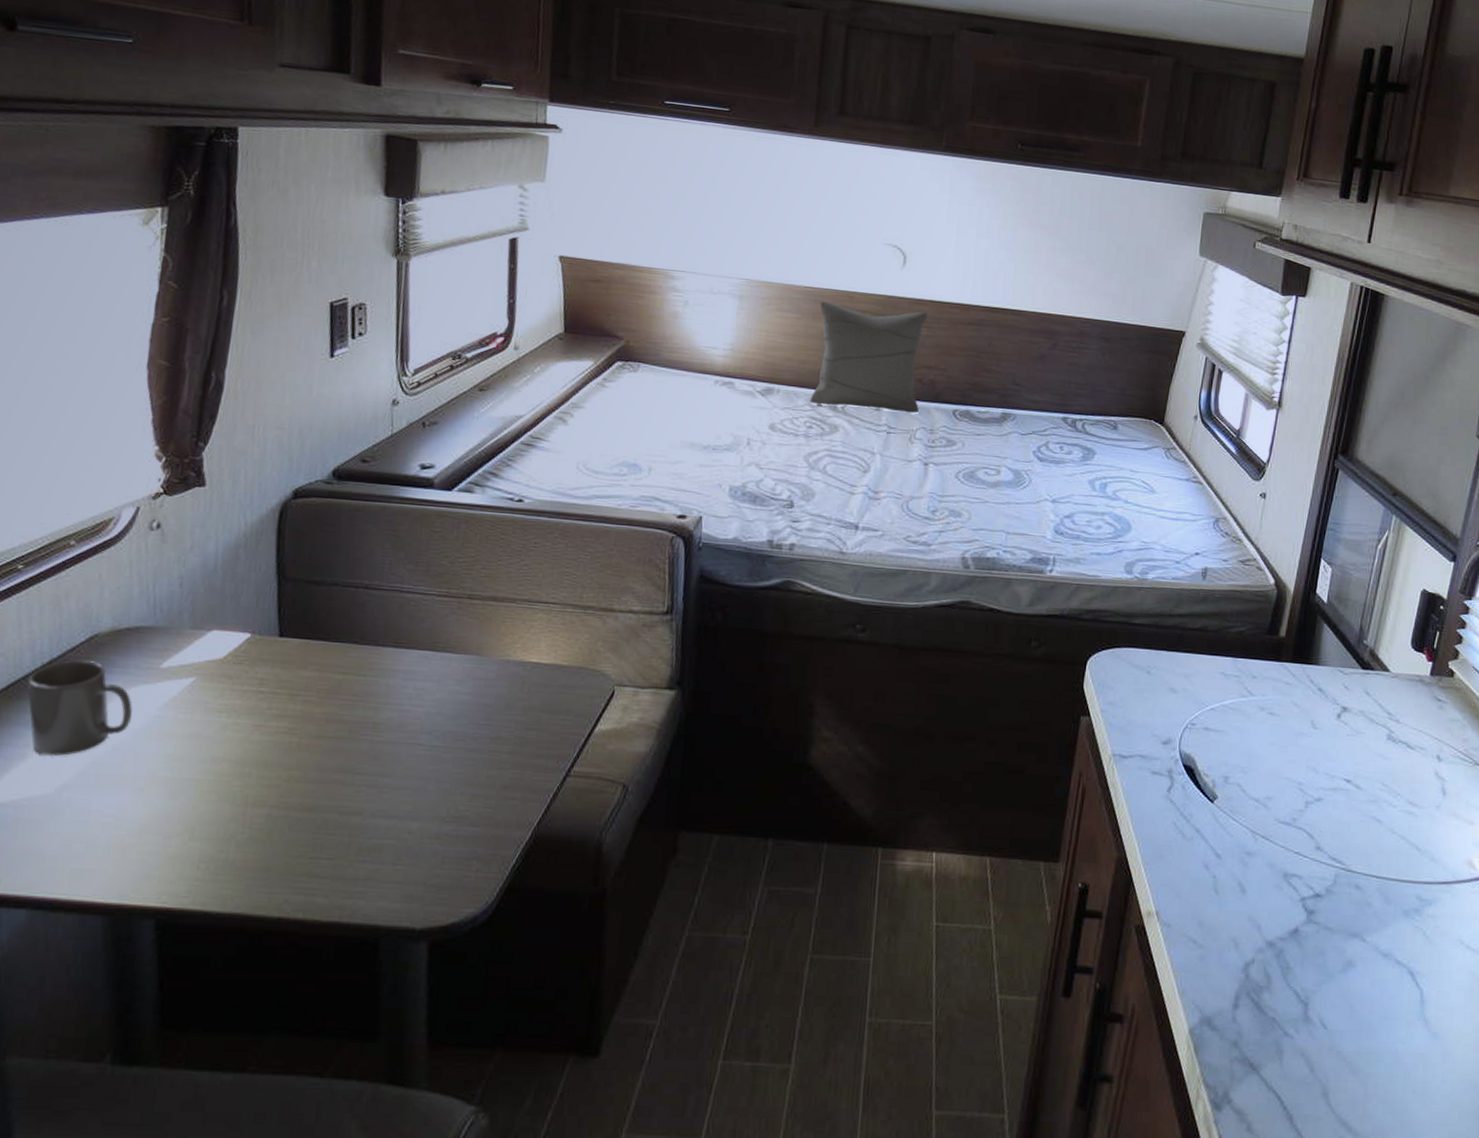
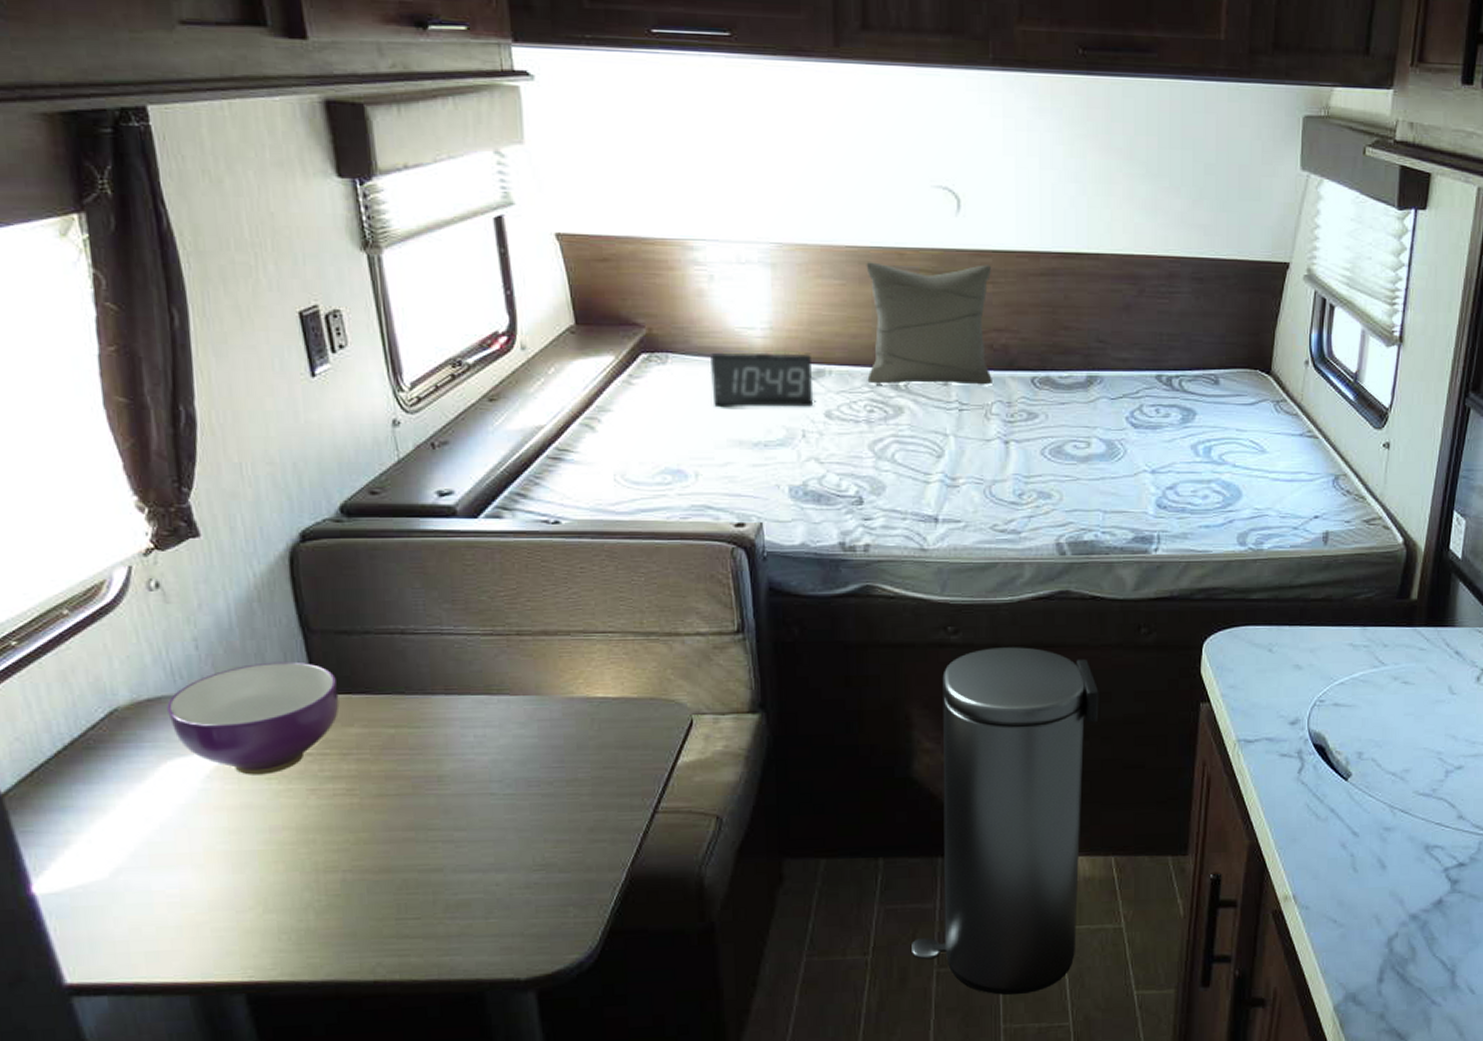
mug: present [27,659,133,756] -> none [51,736,174,840]
bowl: none [142,604,300,708] -> present [167,661,340,775]
alarm clock: none [673,366,763,419] -> present [710,352,814,407]
pedal bin: none [789,647,989,989] -> present [911,647,1099,996]

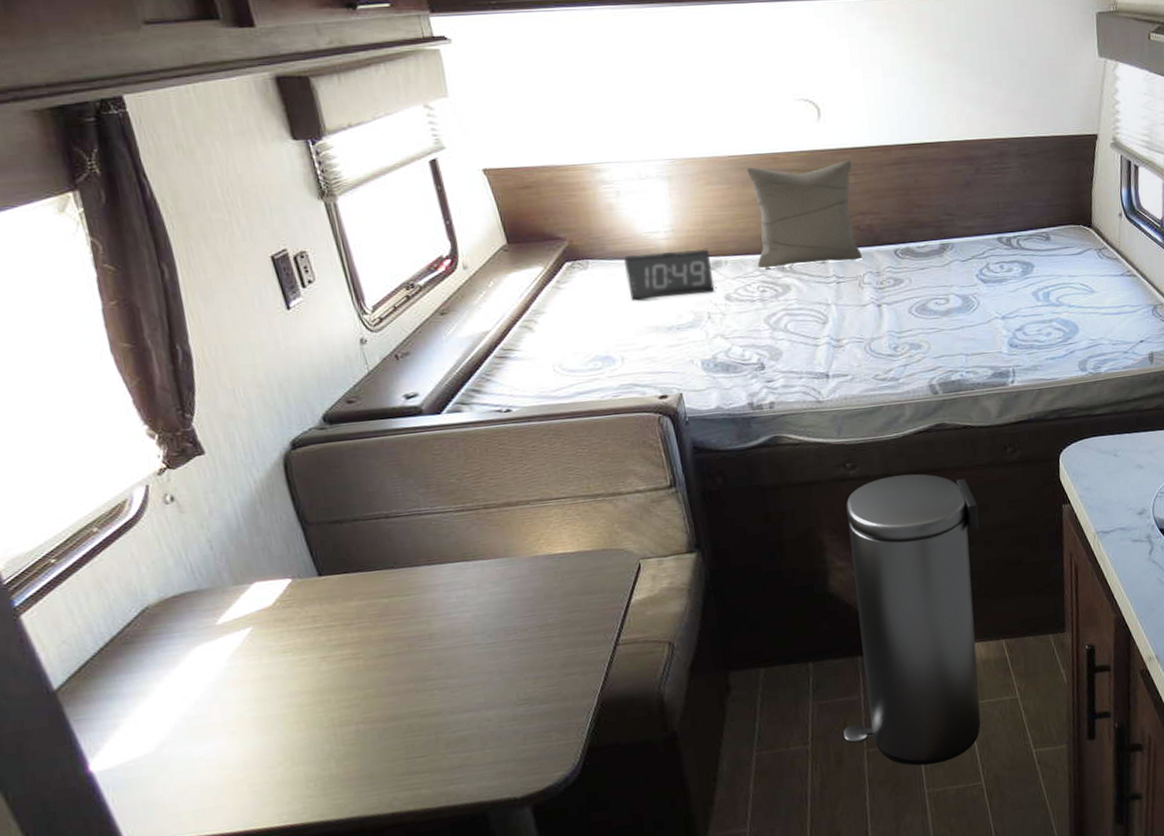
bowl: present [167,661,340,775] -> none [191,551,340,651]

